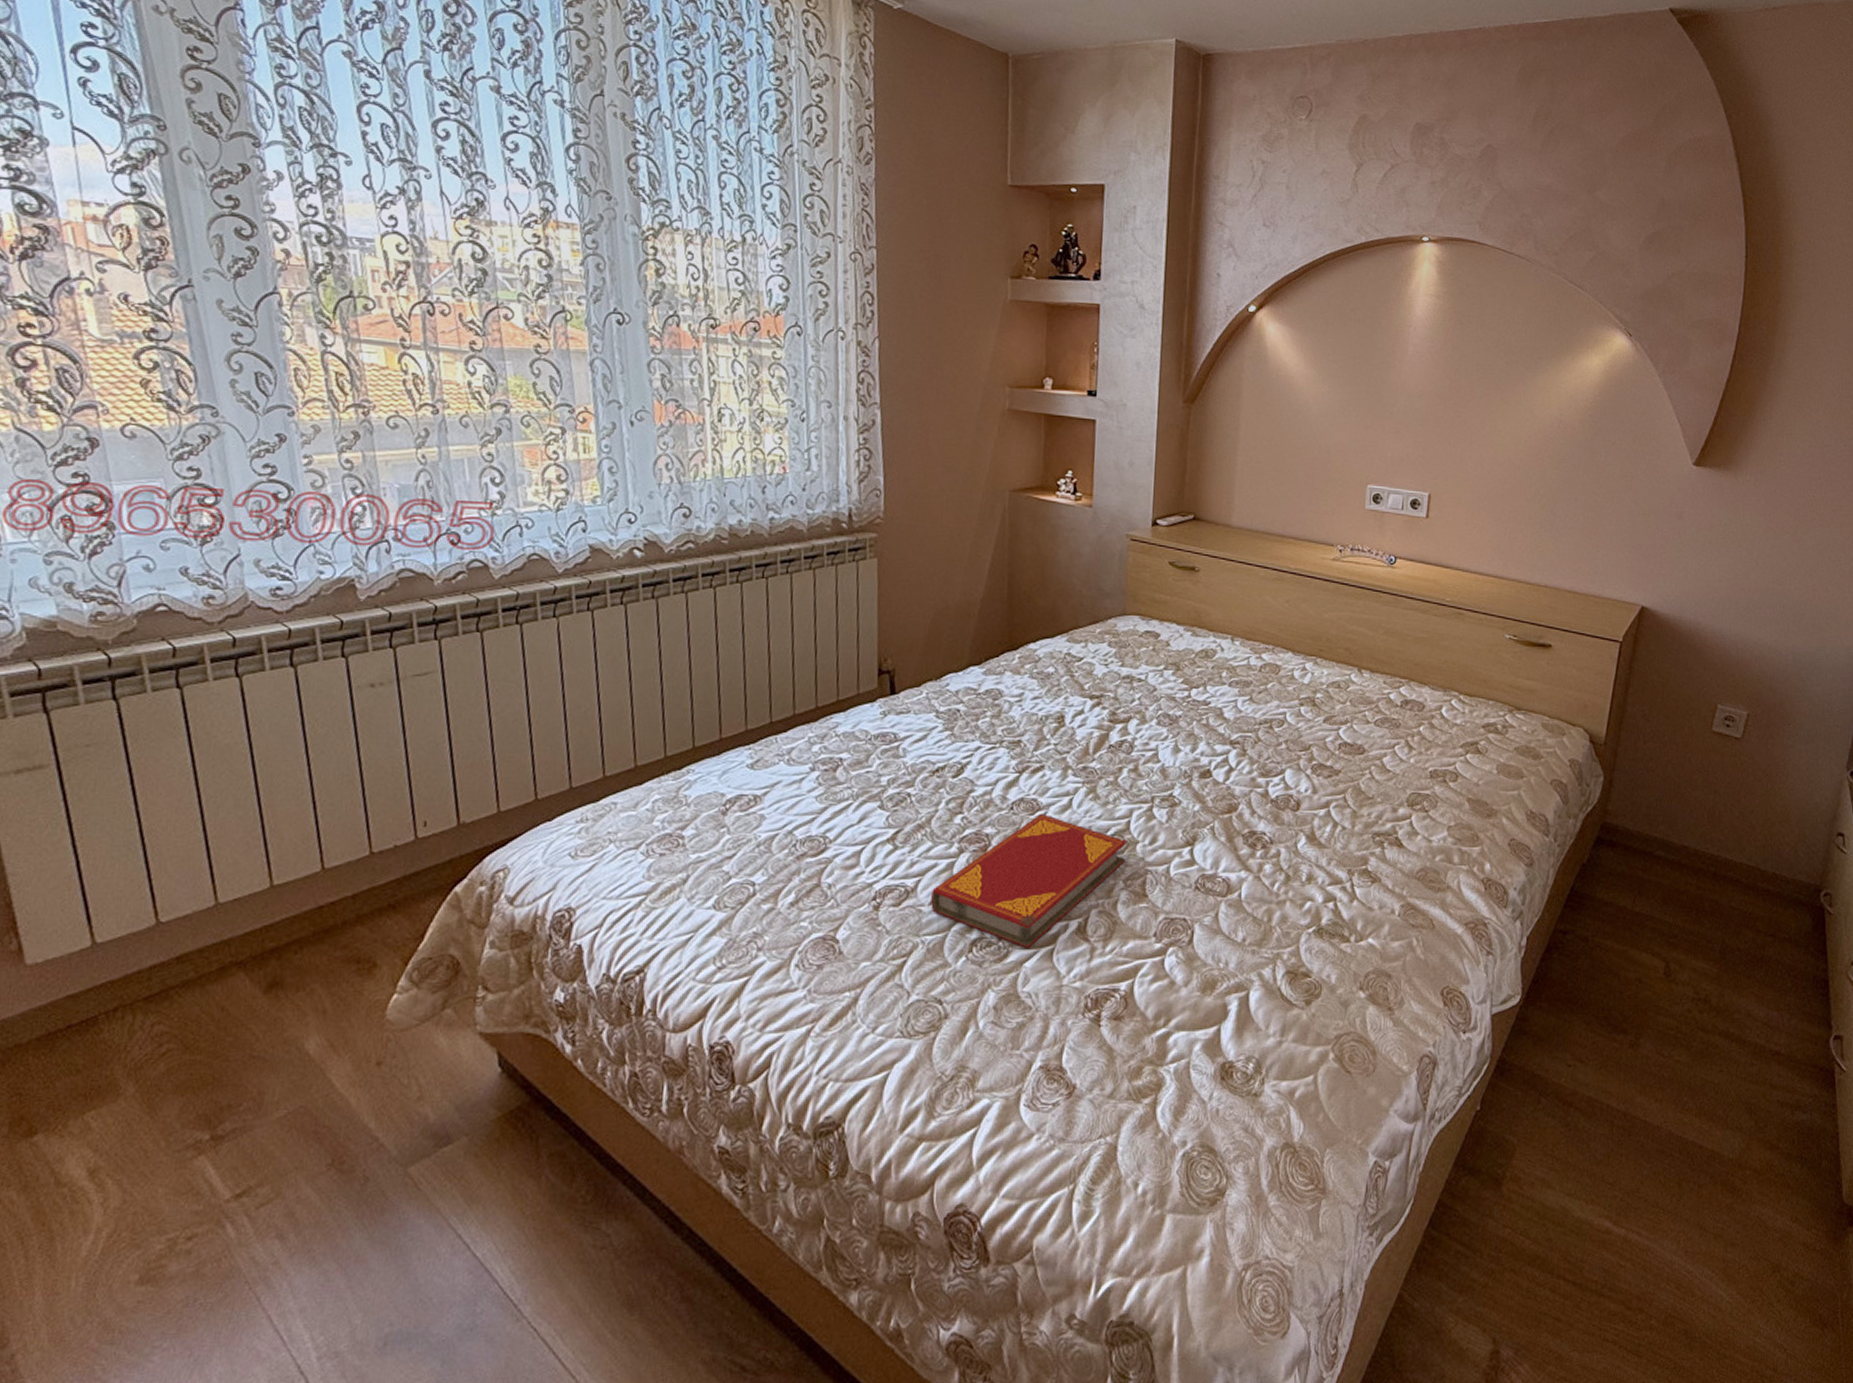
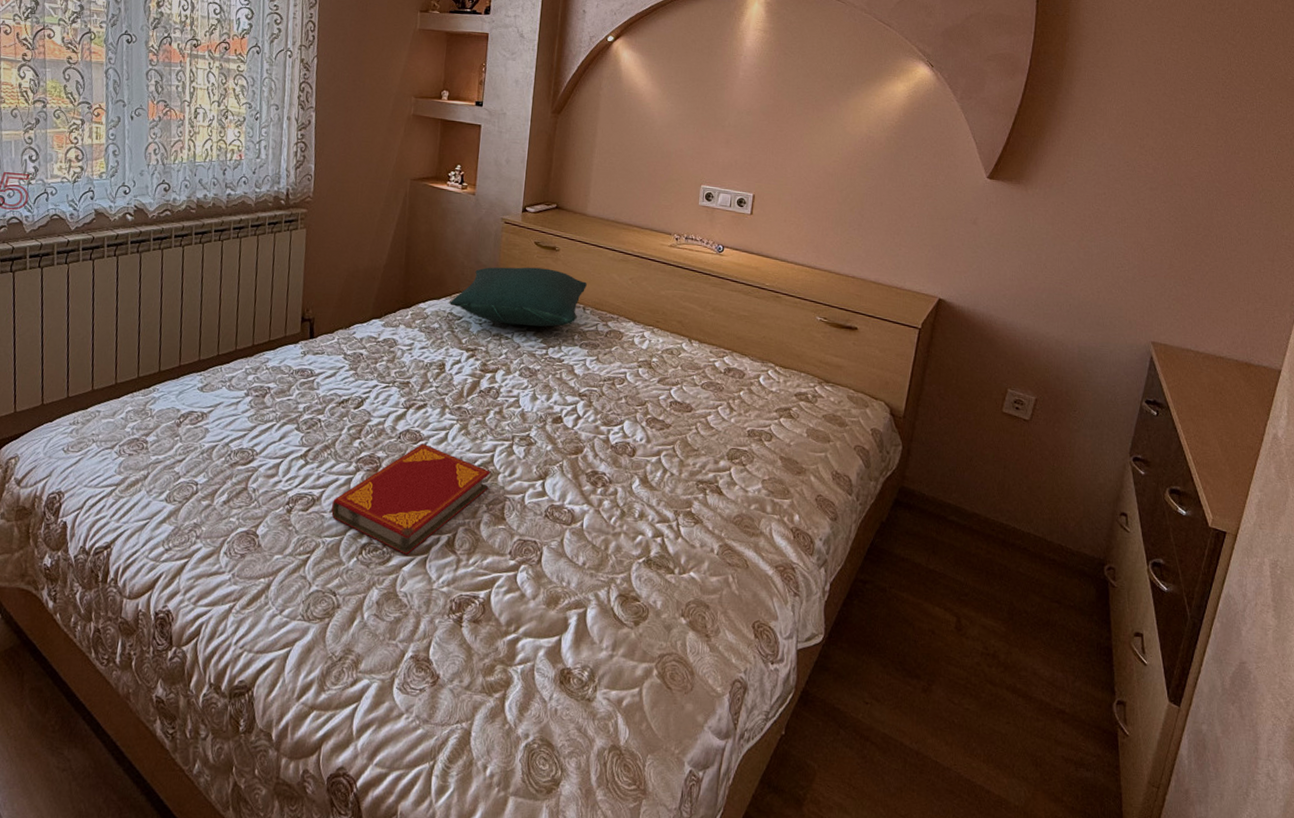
pillow: none [1066,592,1235,665] -> present [449,267,587,327]

